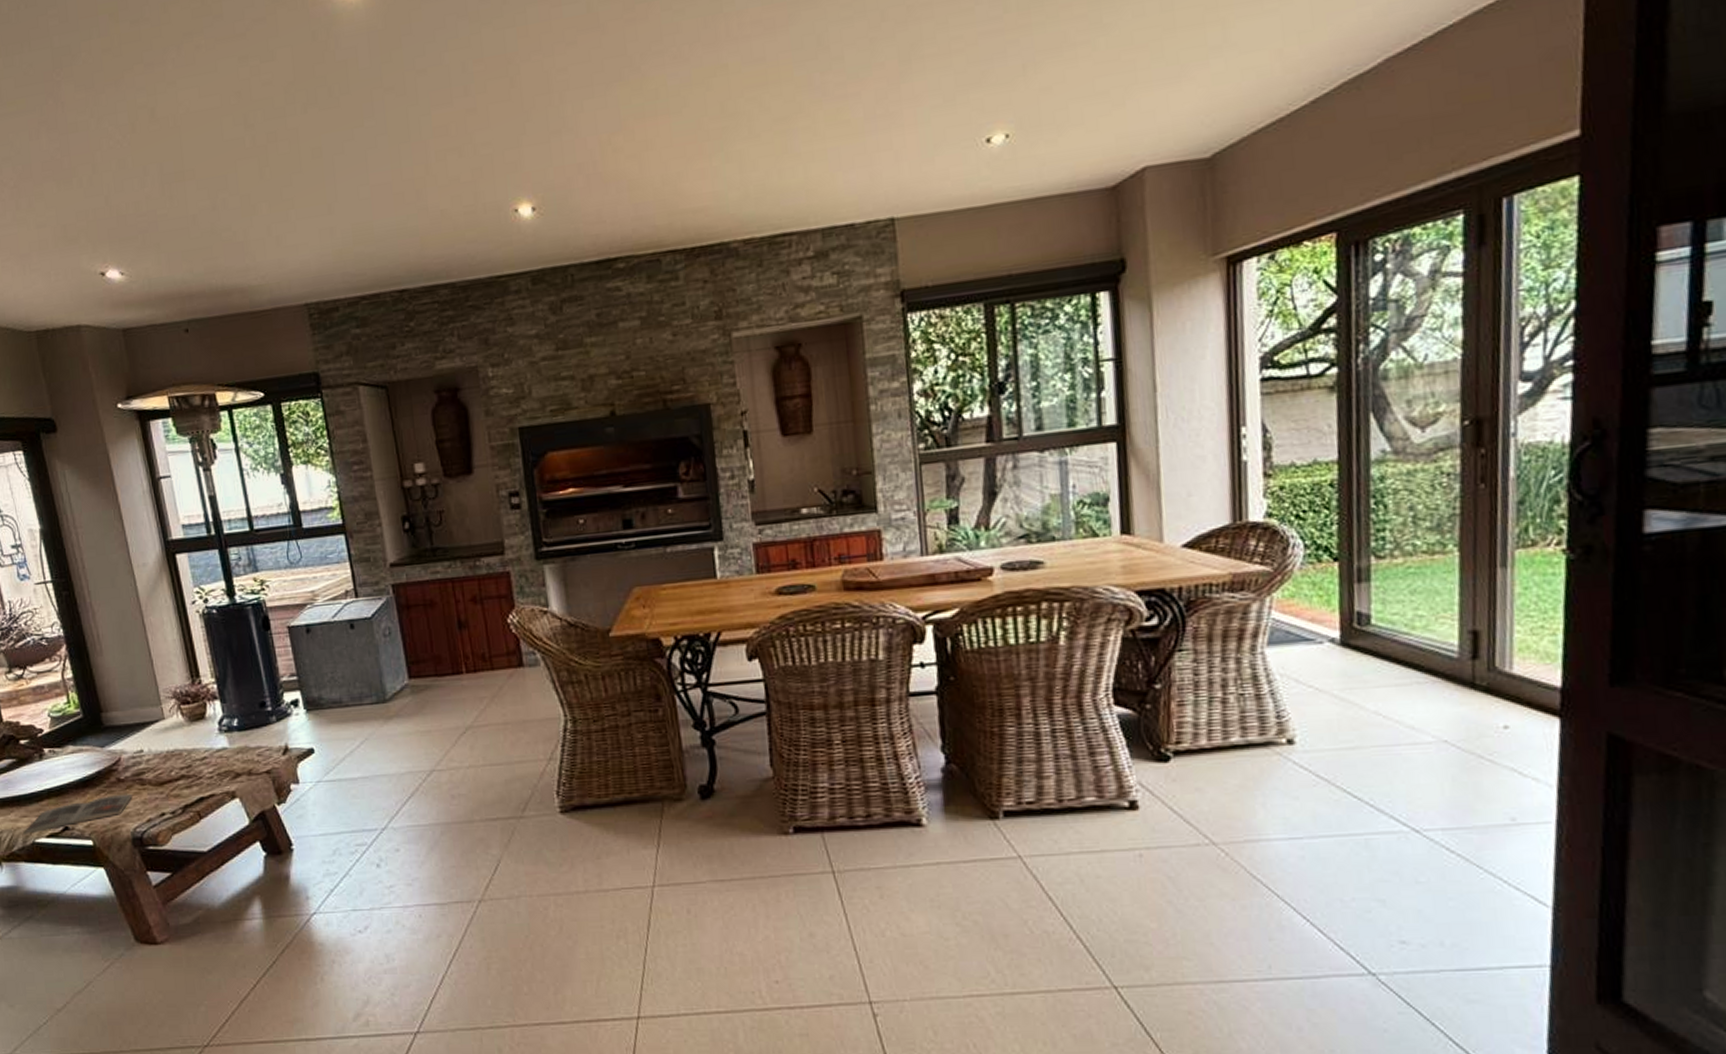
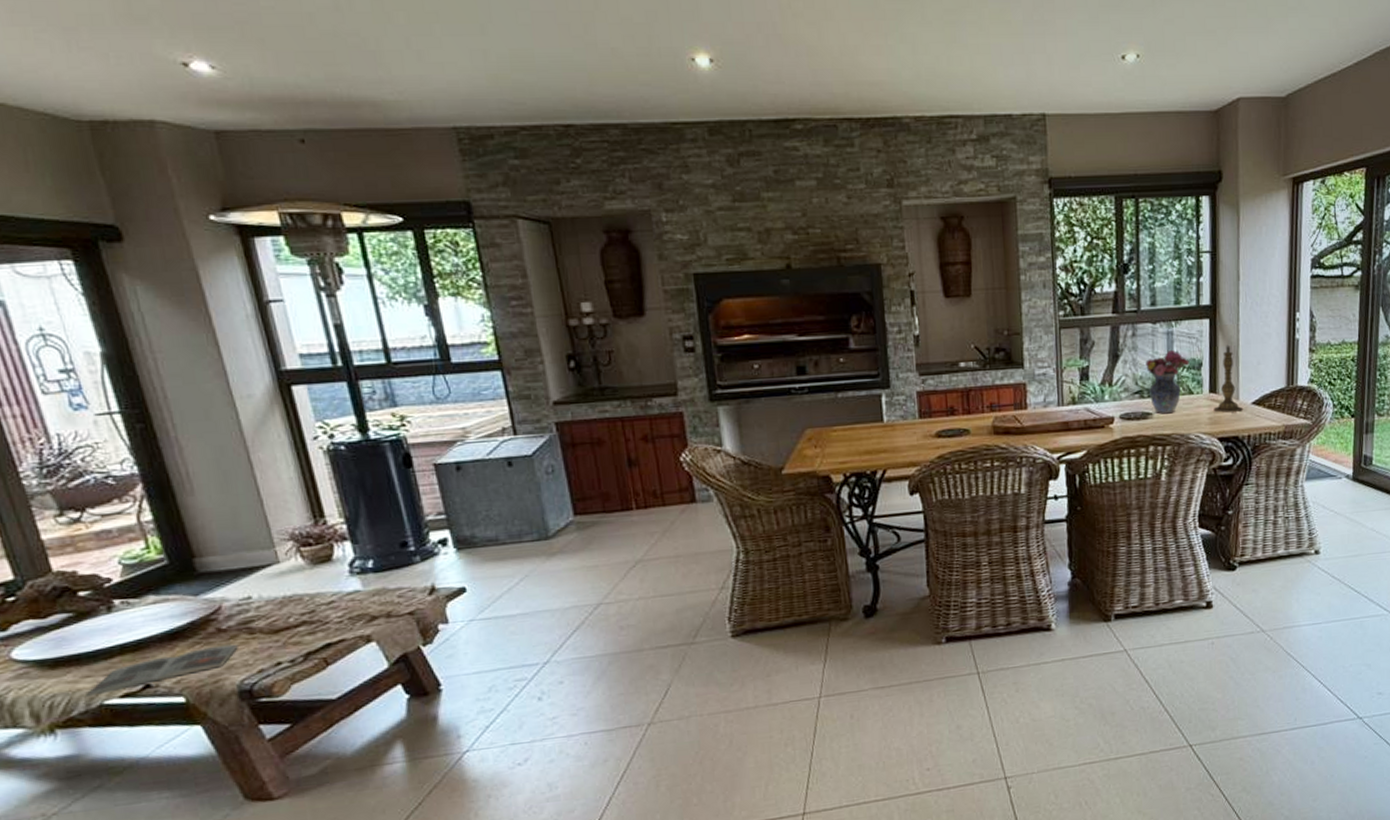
flower arrangement: none [1032,484,1092,563] -> present [1145,350,1190,414]
candlestick: none [1128,473,1171,560] -> present [1213,345,1244,414]

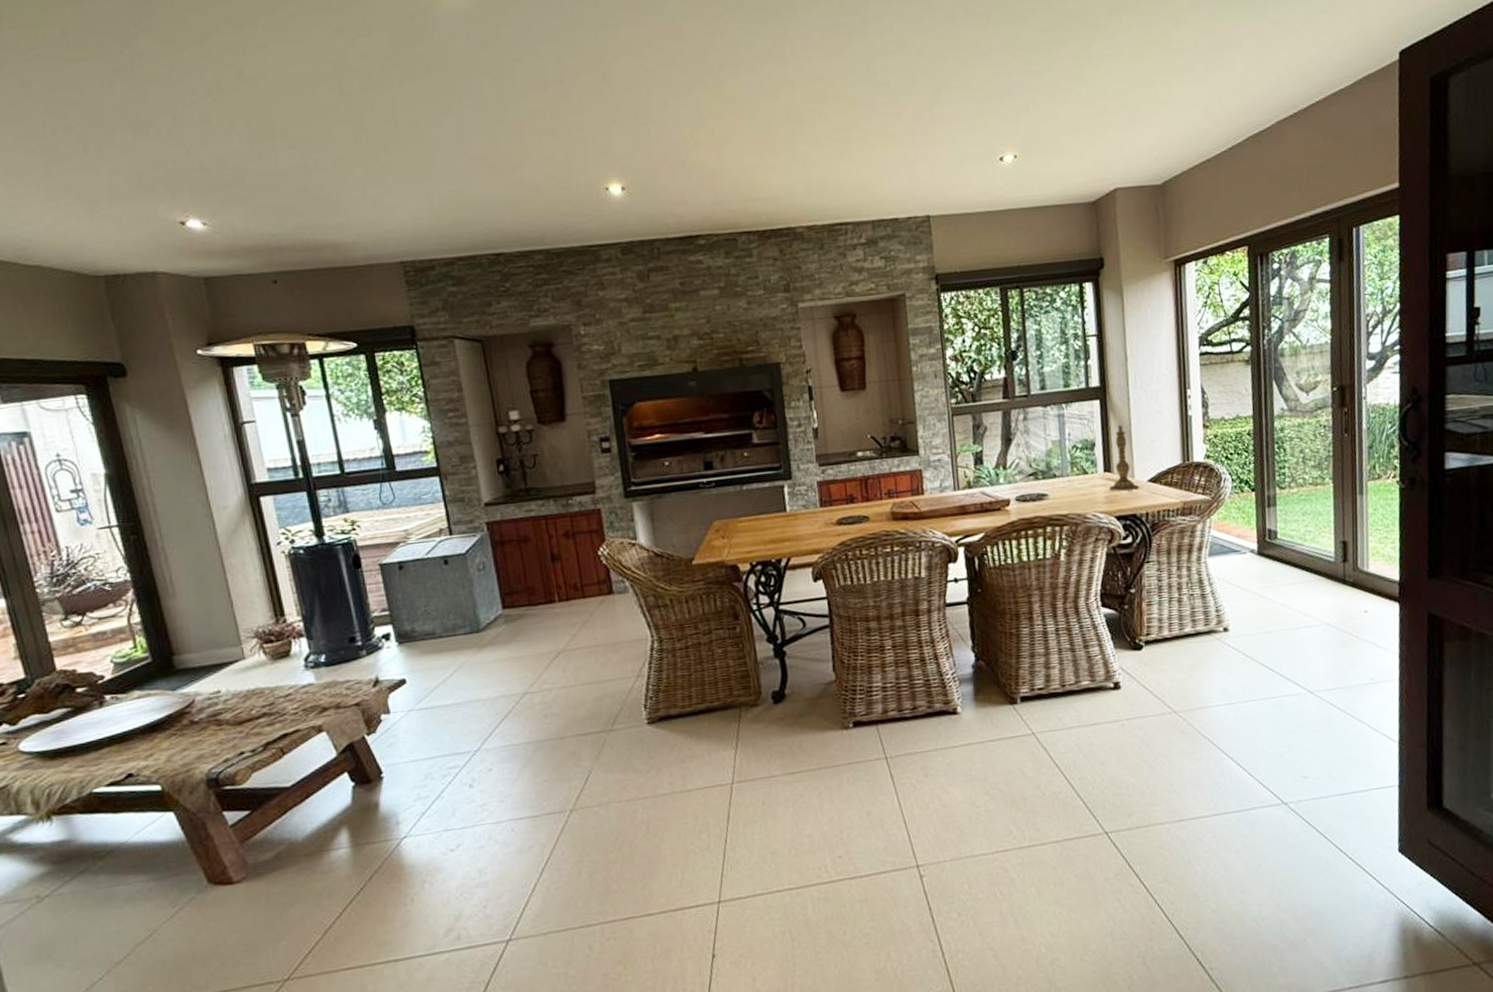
magazine: present [85,644,240,696] -> none [78,735,209,785]
flower arrangement: present [1145,350,1190,414] -> none [1038,432,1082,495]

